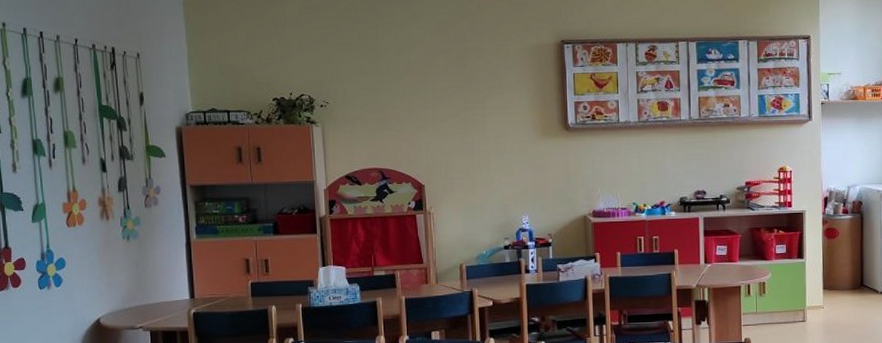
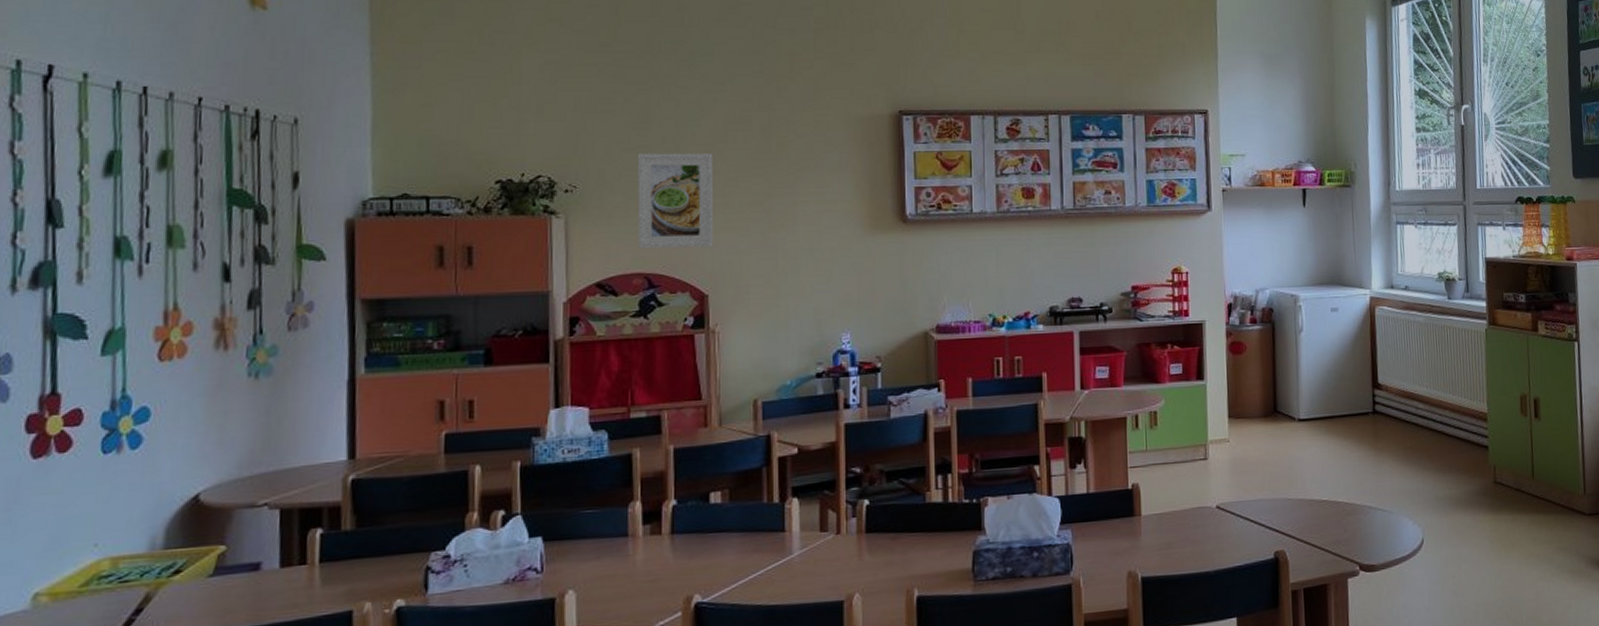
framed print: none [371,76,427,150] -> present [637,153,714,249]

